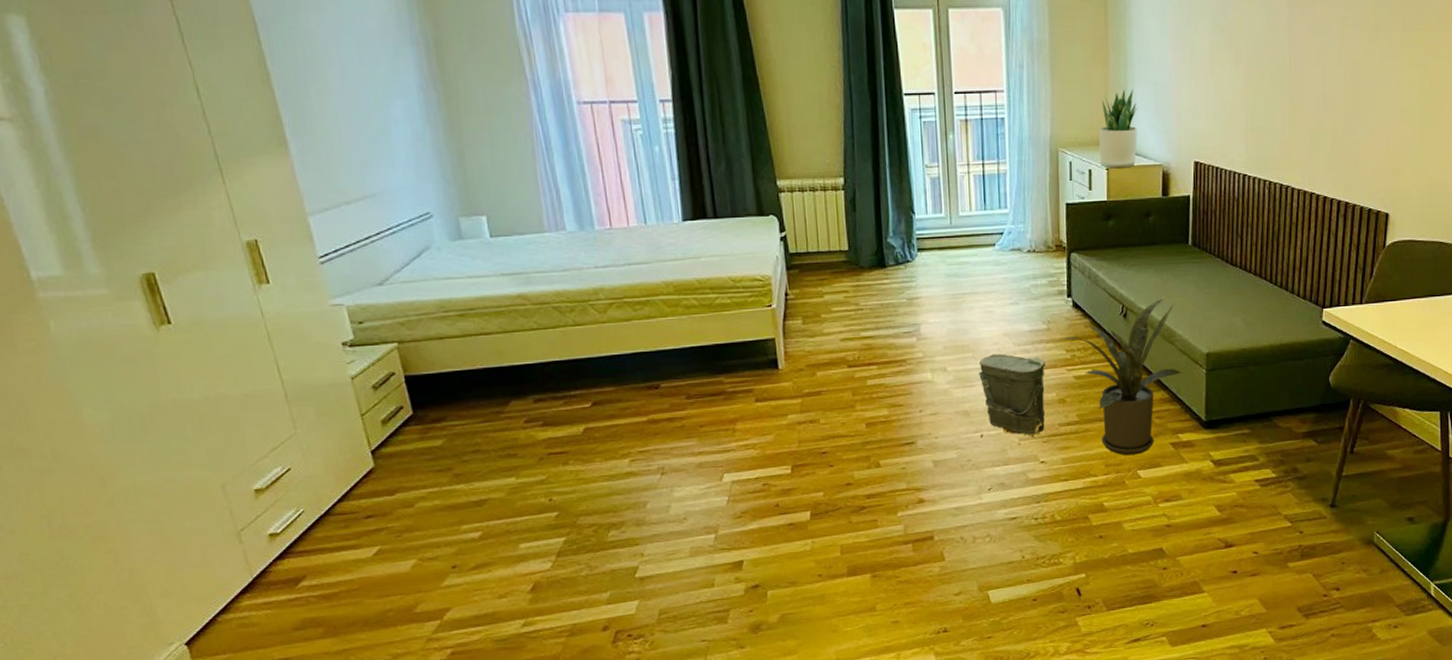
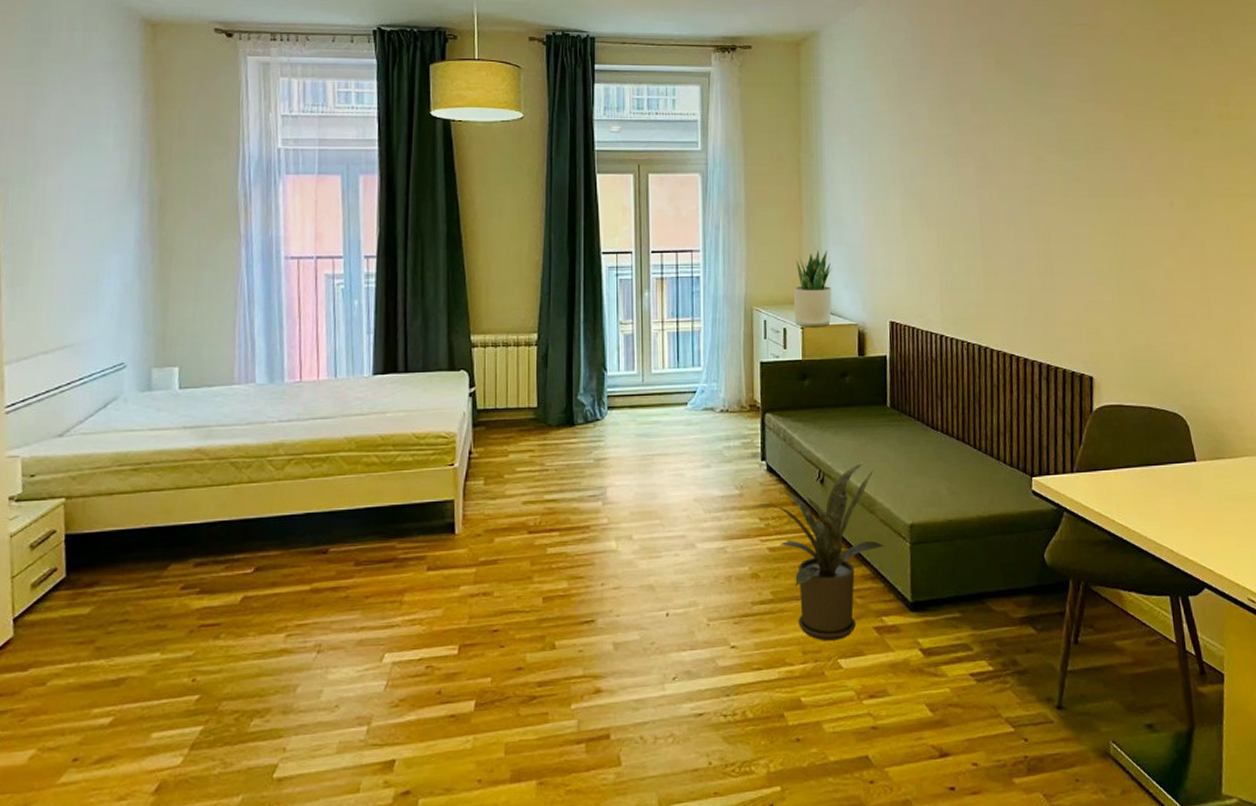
bag: present [979,354,1046,437] -> none [666,521,739,617]

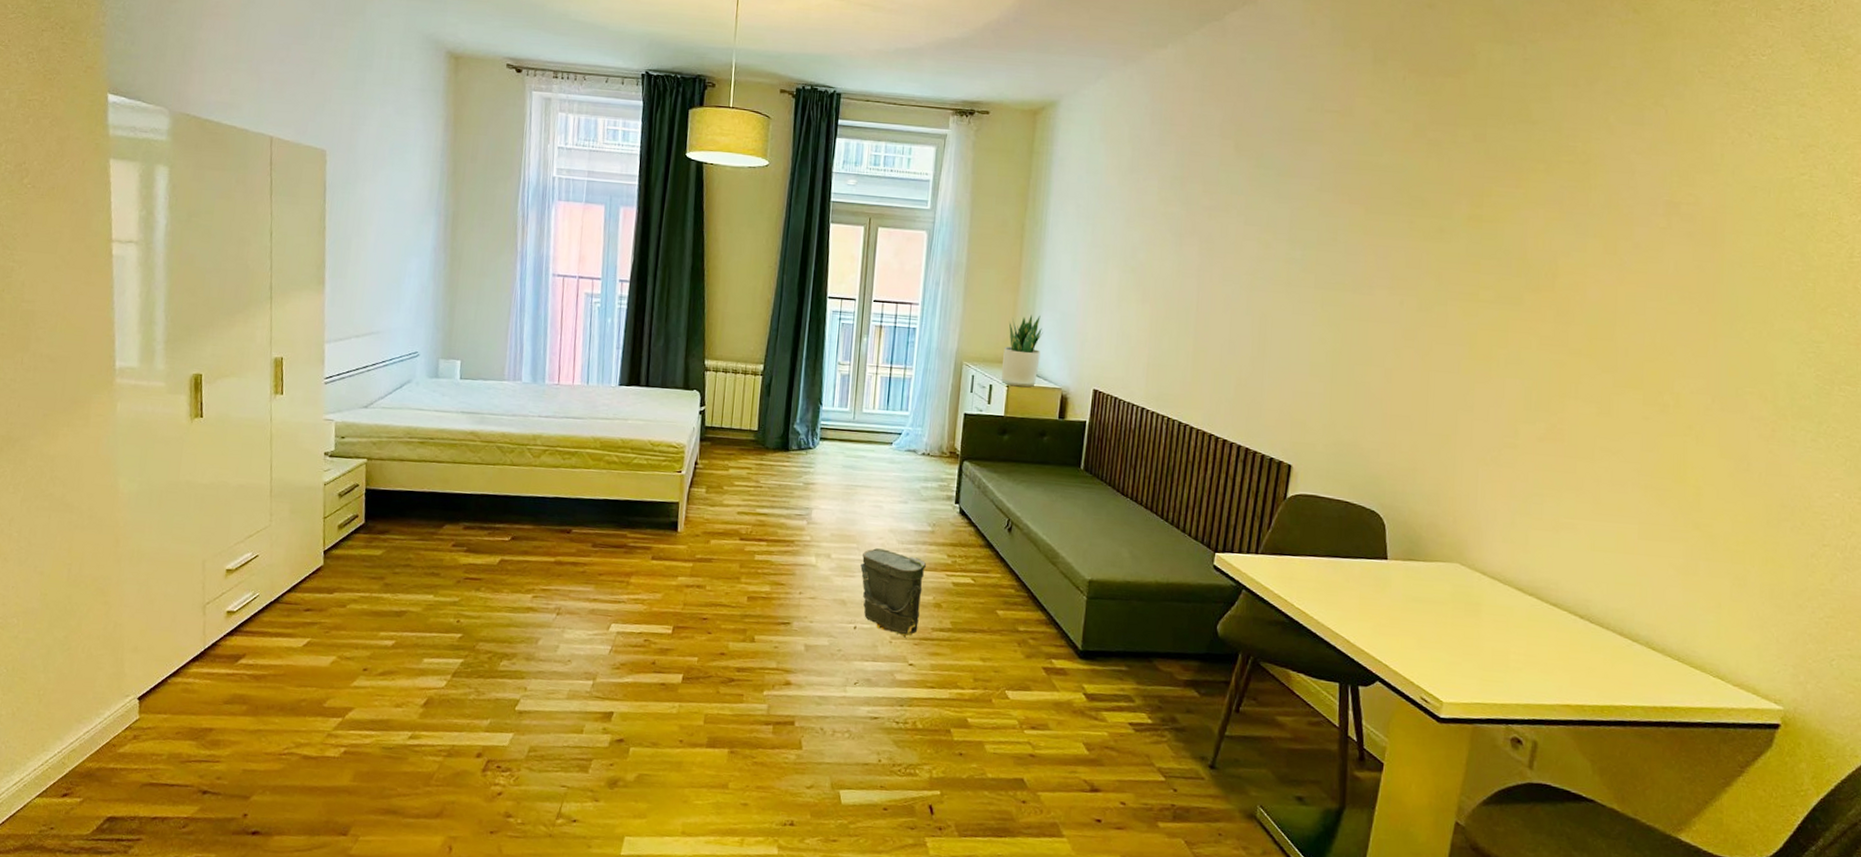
bag: none [666,521,739,617] -> present [860,548,927,638]
house plant: present [756,463,885,641] -> none [945,518,1062,674]

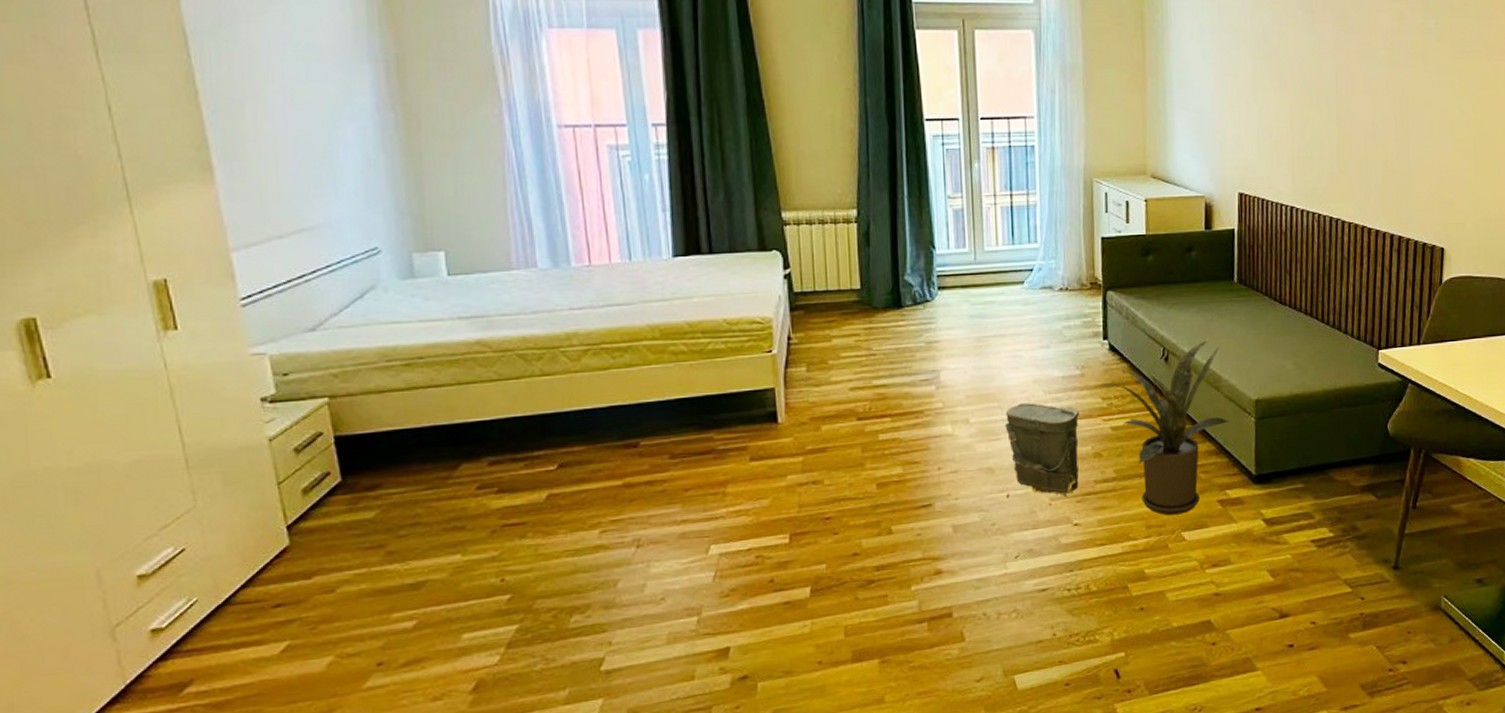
house plant: none [945,518,1062,674] -> present [1098,340,1229,516]
planter: present [1001,314,1043,388] -> none [1136,116,1178,200]

